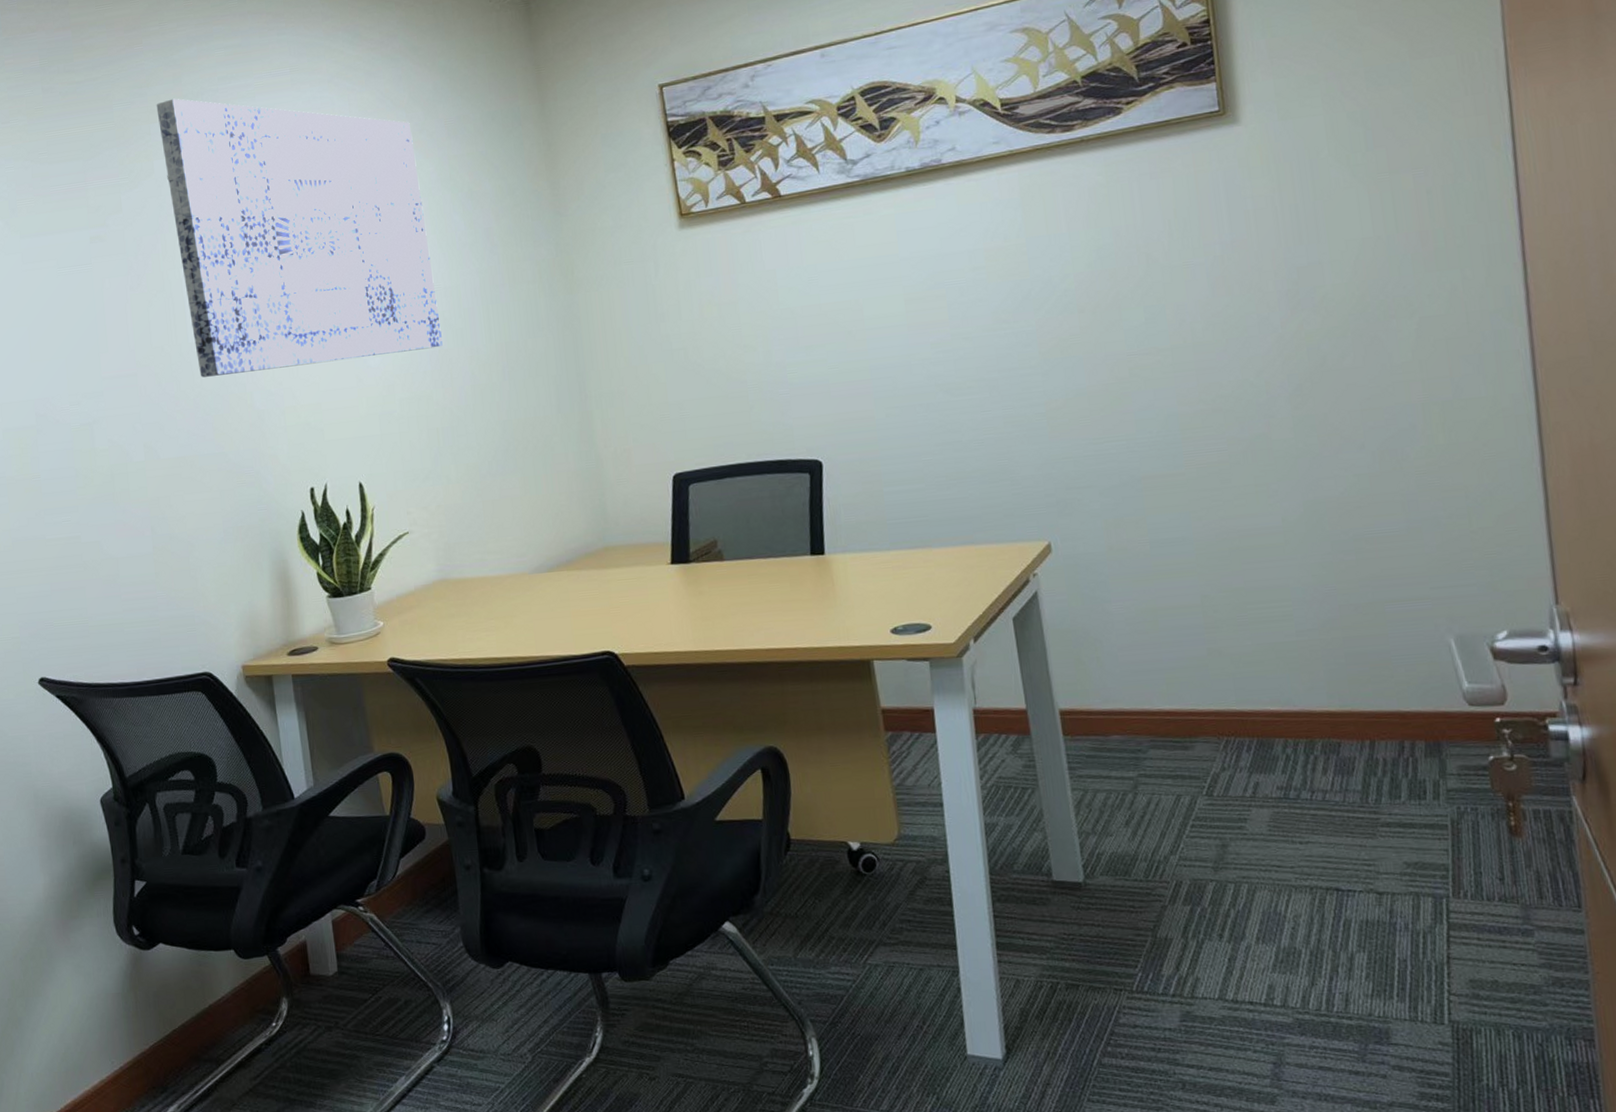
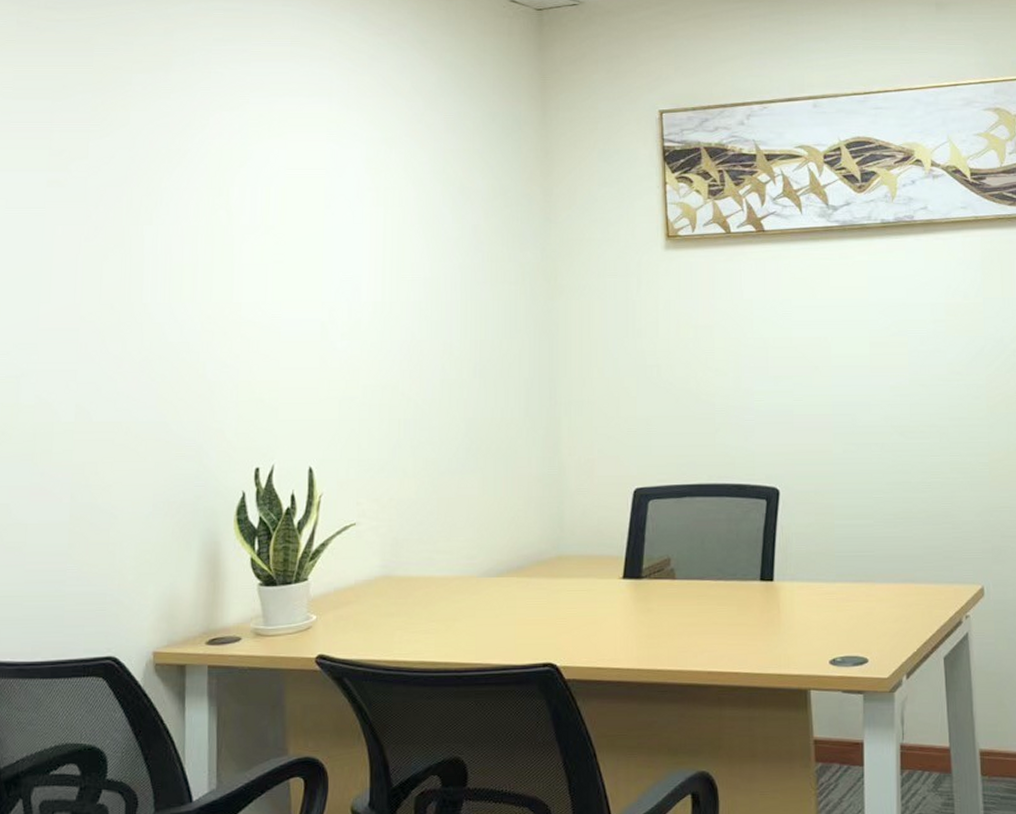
wall art: present [156,98,444,378] -> none [141,52,417,341]

